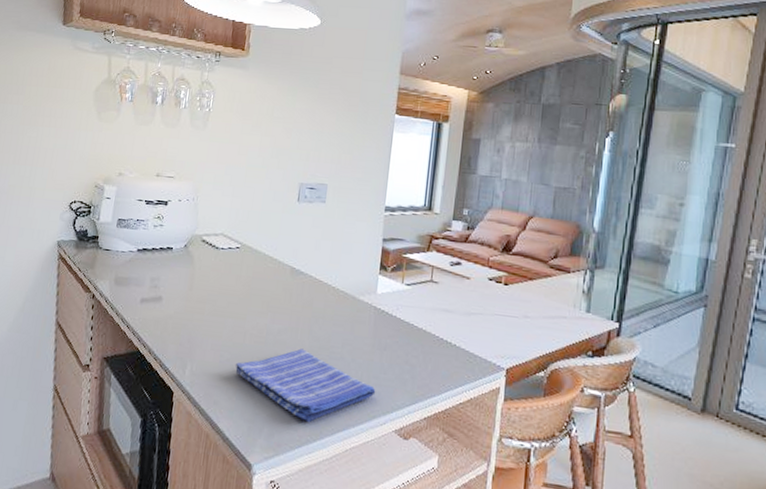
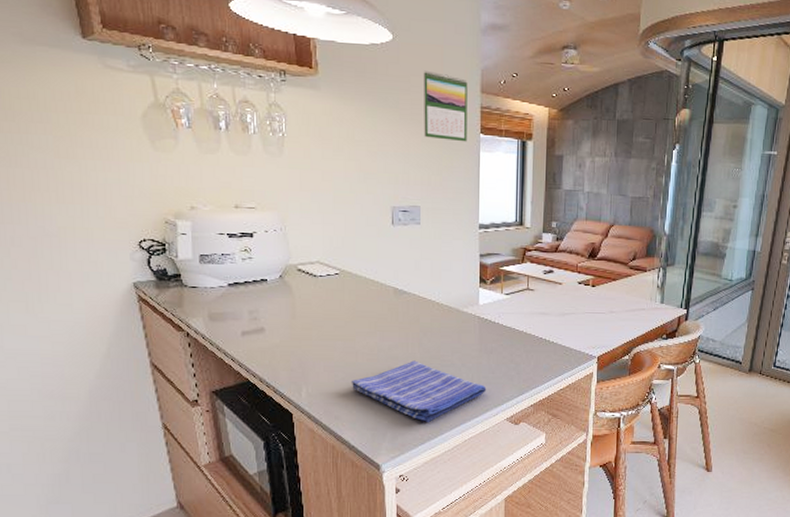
calendar: none [339,53,388,122] -> present [423,70,468,142]

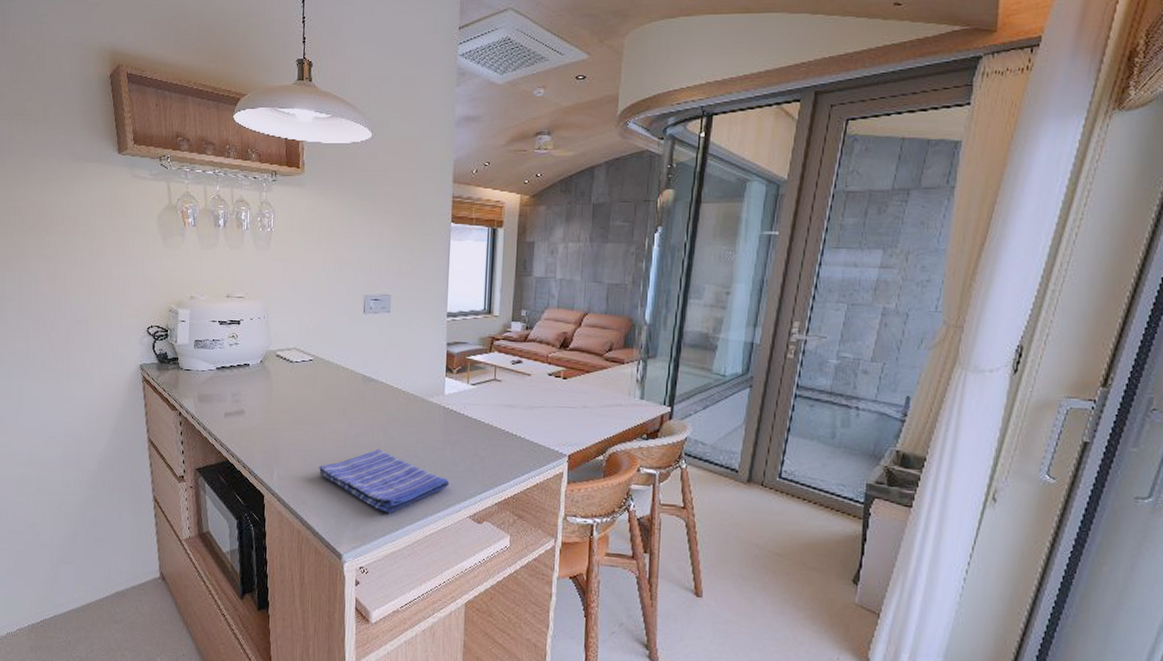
calendar: present [423,70,468,142] -> none [397,164,441,232]

